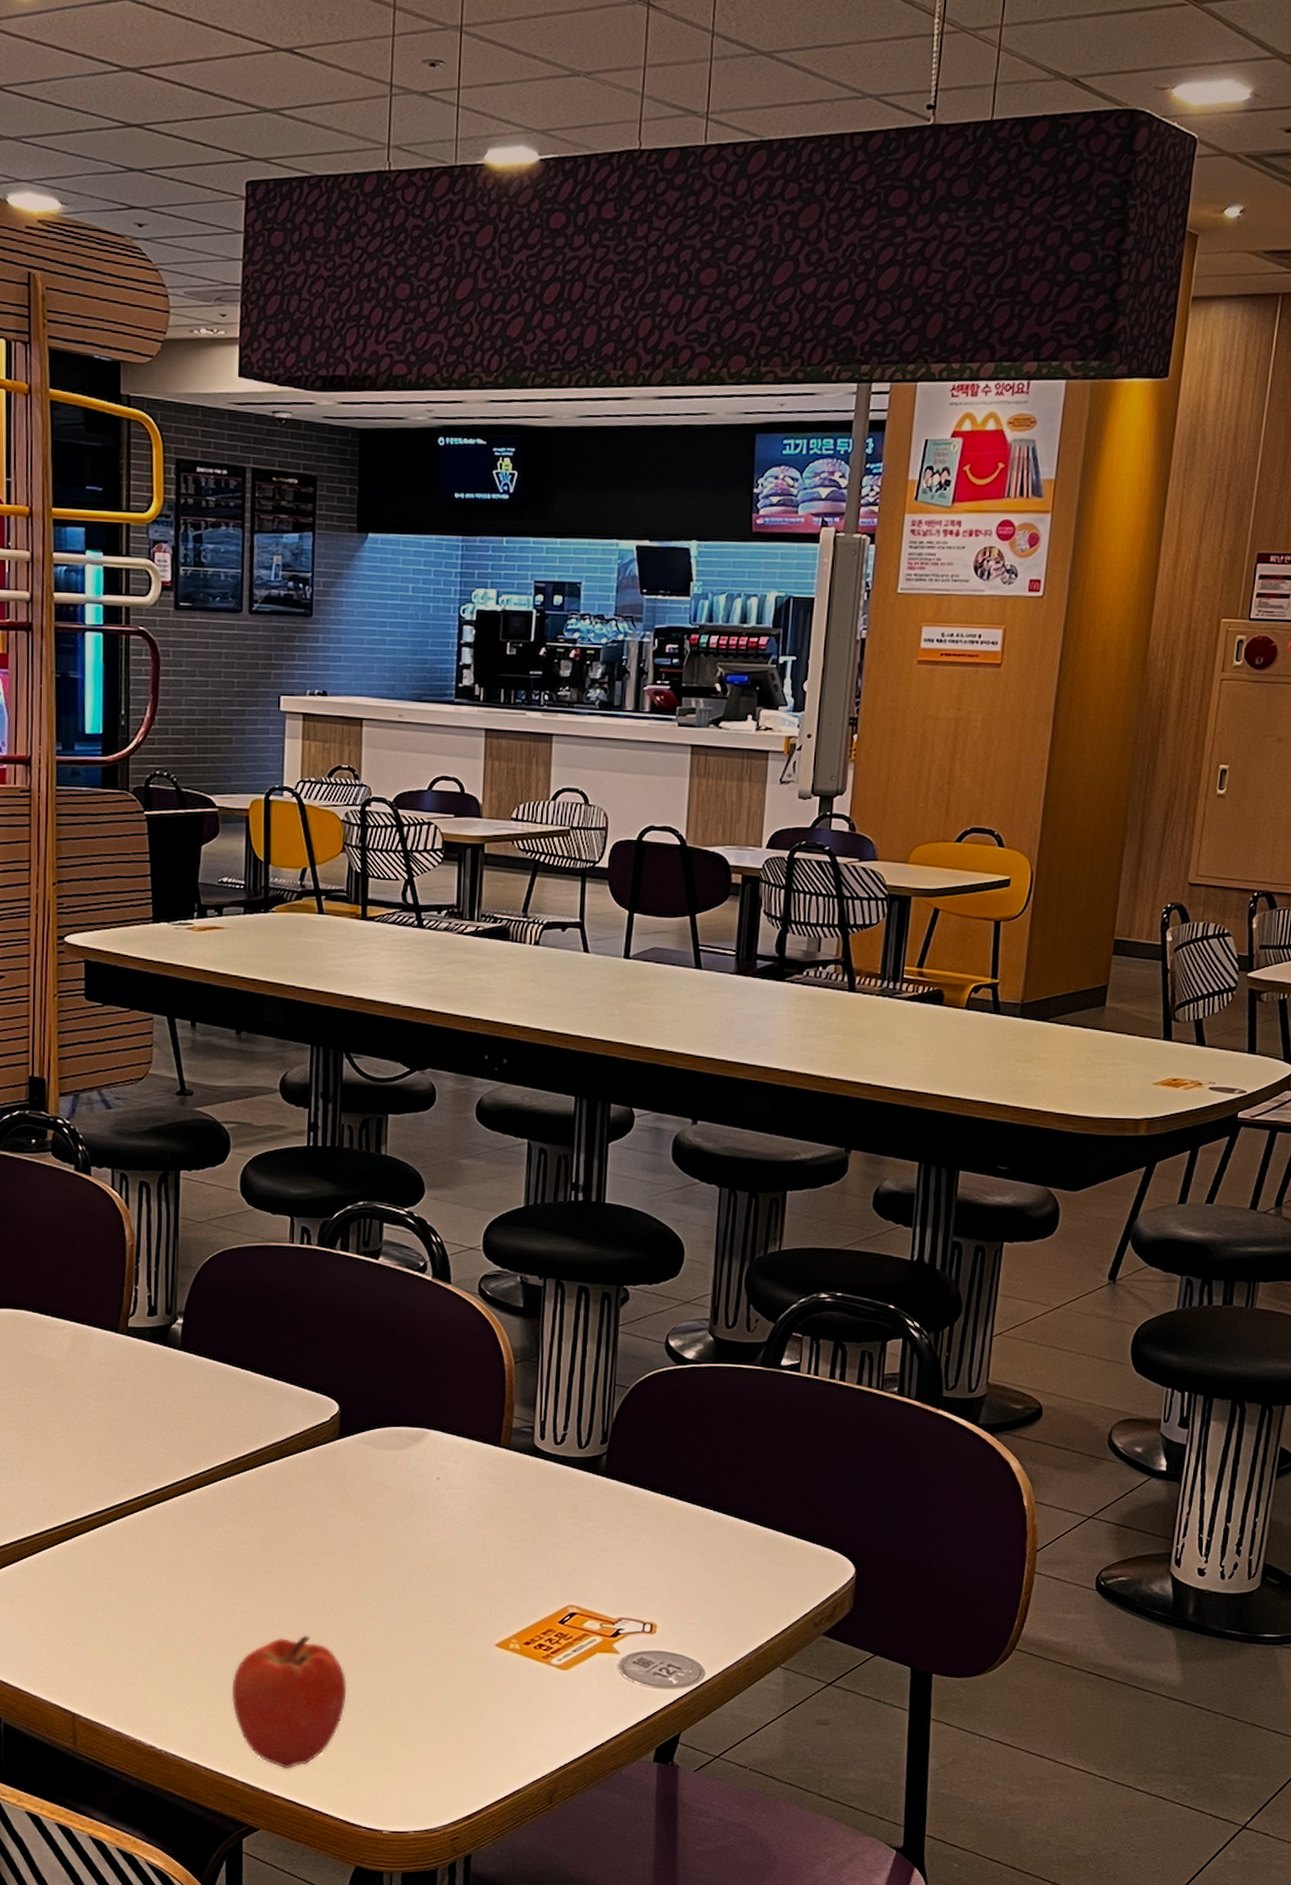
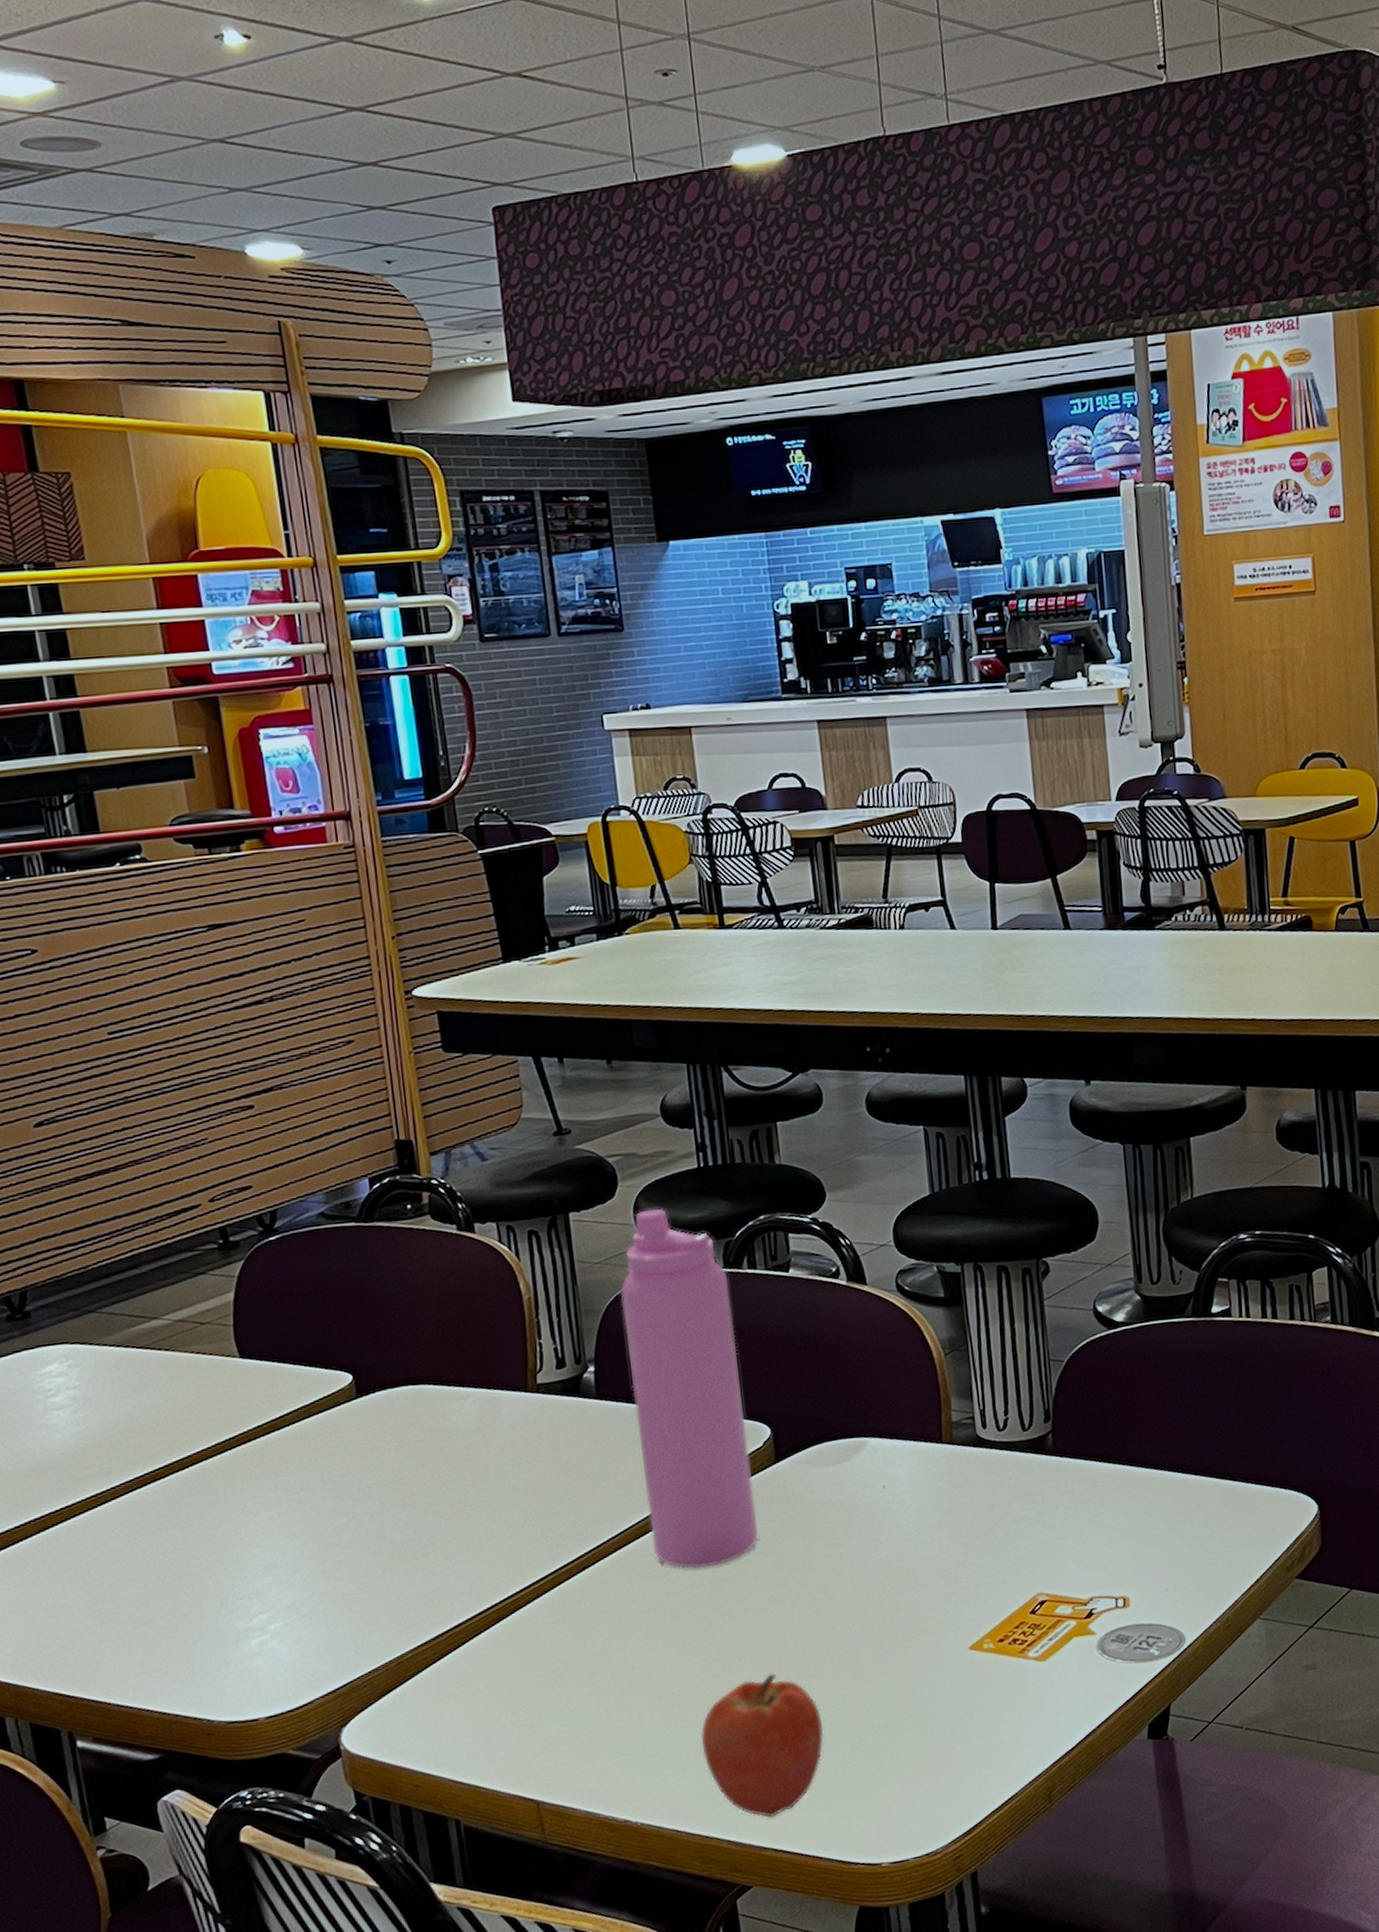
water bottle: none [213,1178,320,1525] -> present [620,1208,759,1569]

